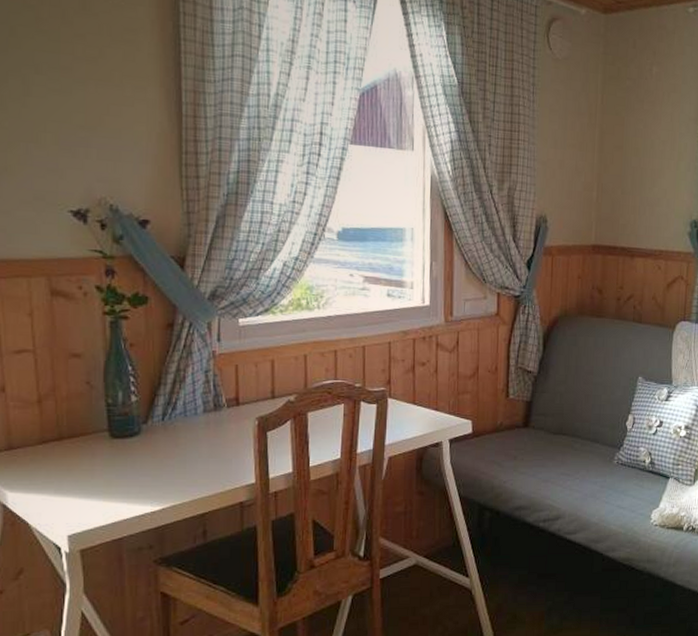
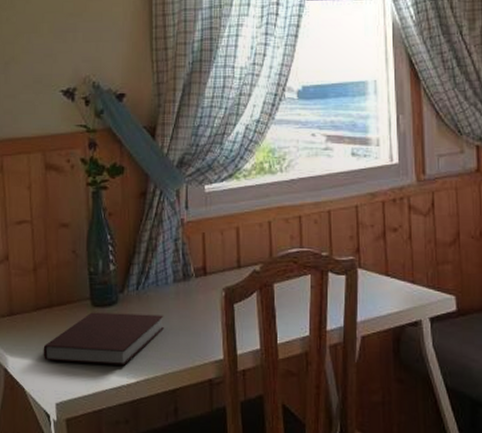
notebook: none [51,443,193,495] -> present [43,312,164,366]

